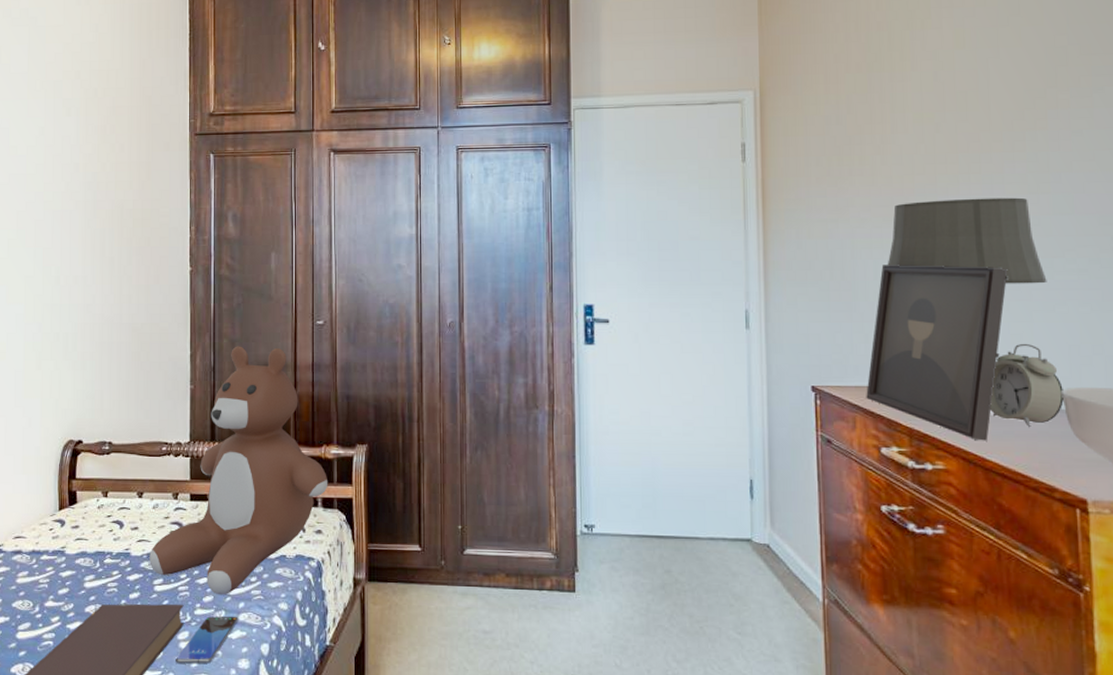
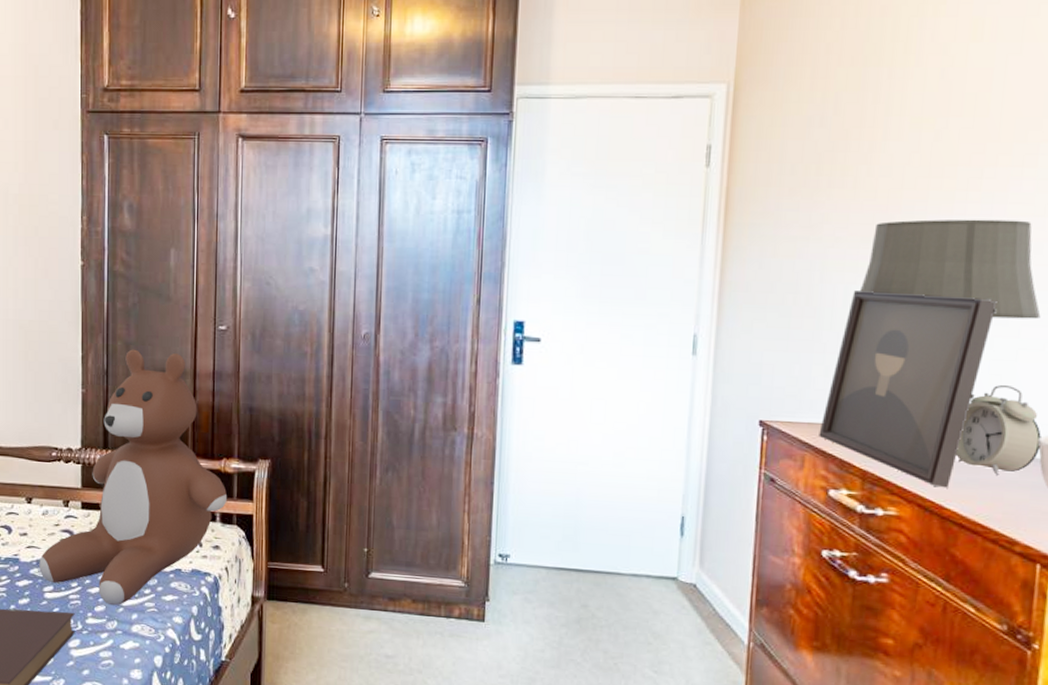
smartphone: present [176,616,238,664] -> none [66,626,131,672]

